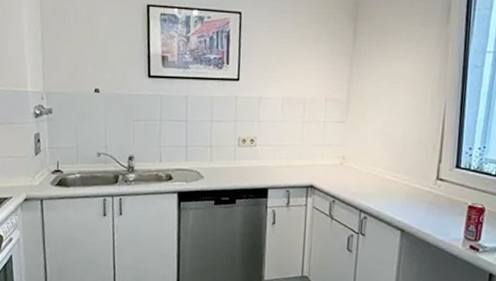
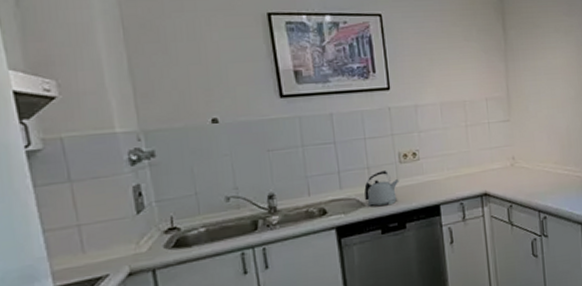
kettle: none [205,150,236,181] -> present [364,169,400,206]

